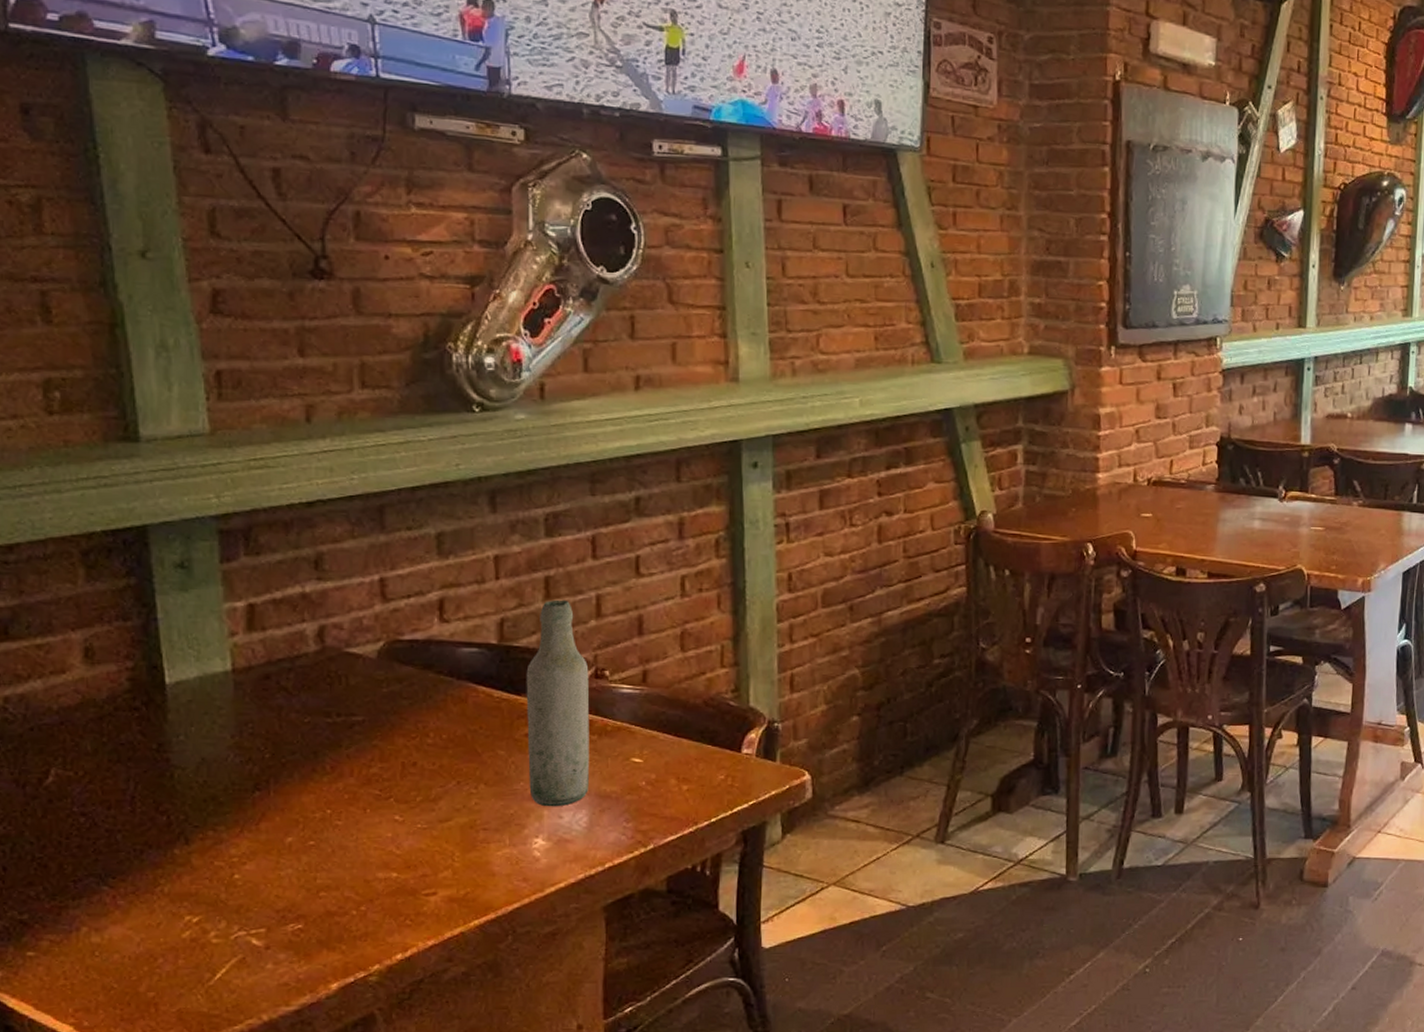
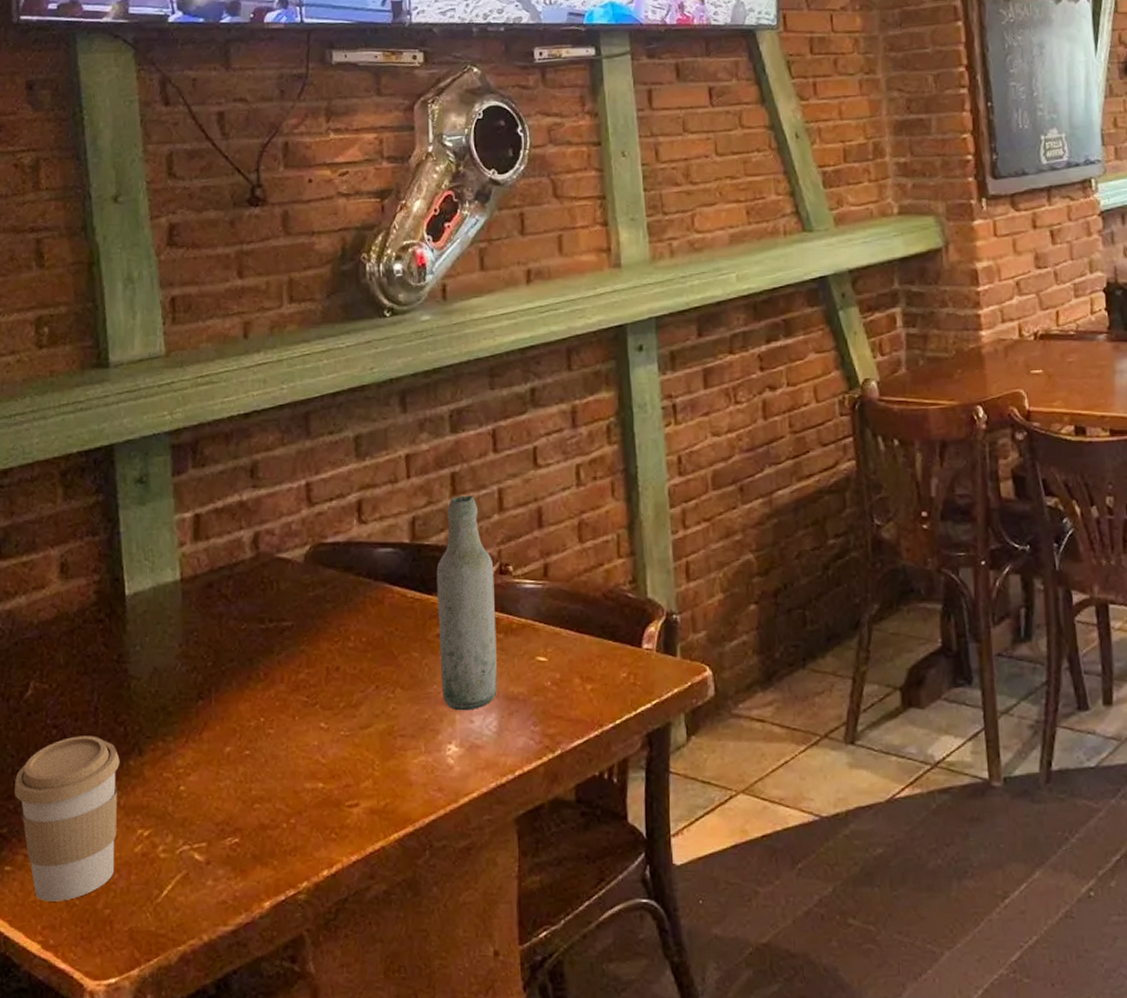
coffee cup: none [36,824,163,986] -> present [15,735,120,902]

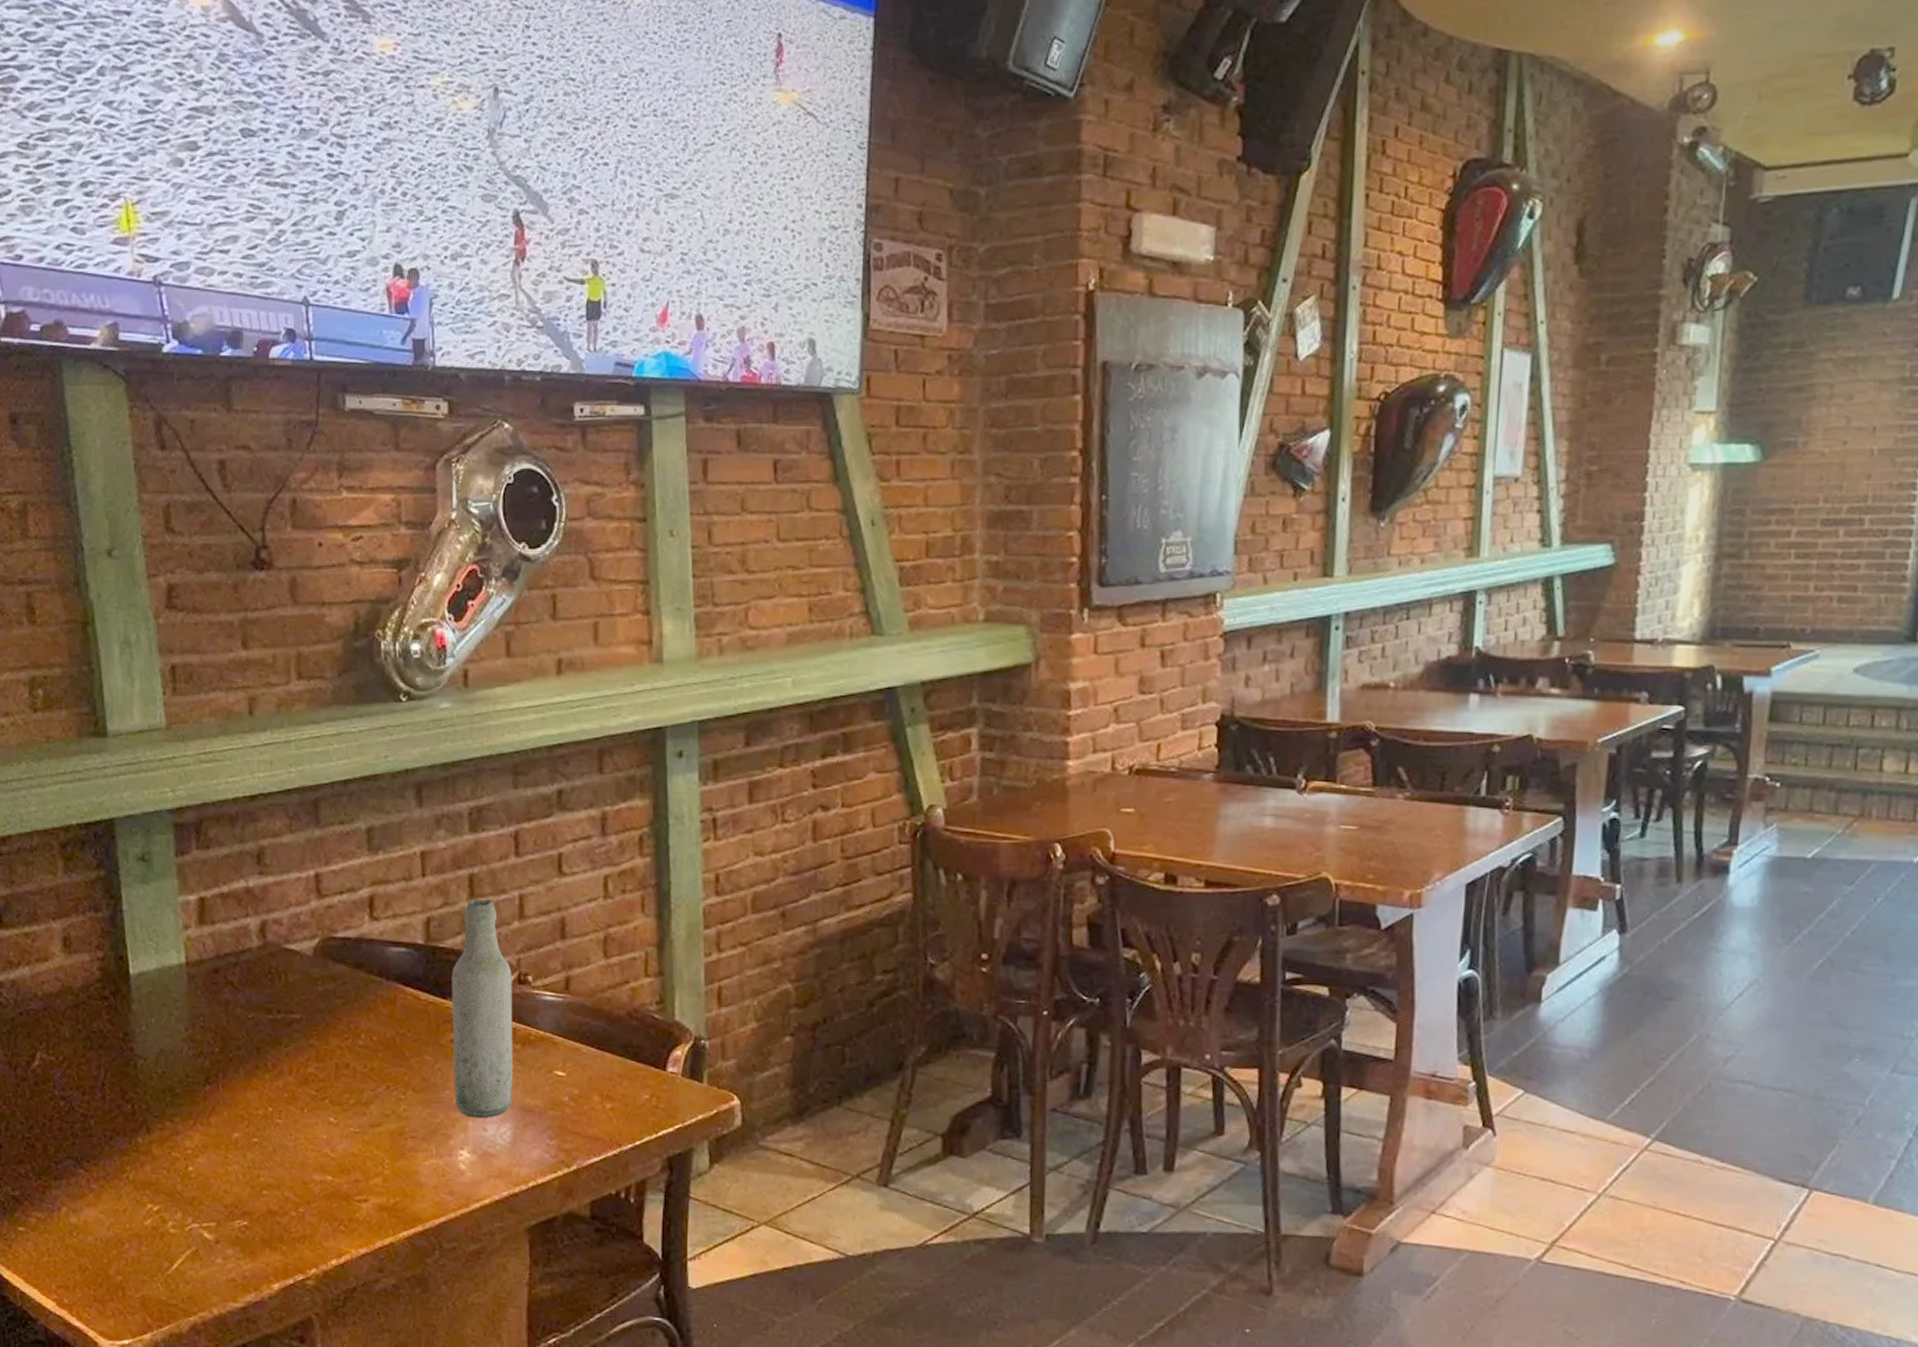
coffee cup: present [15,735,120,902] -> none [25,1109,128,1265]

